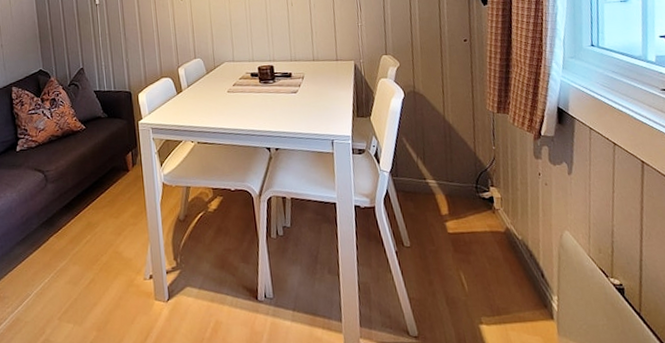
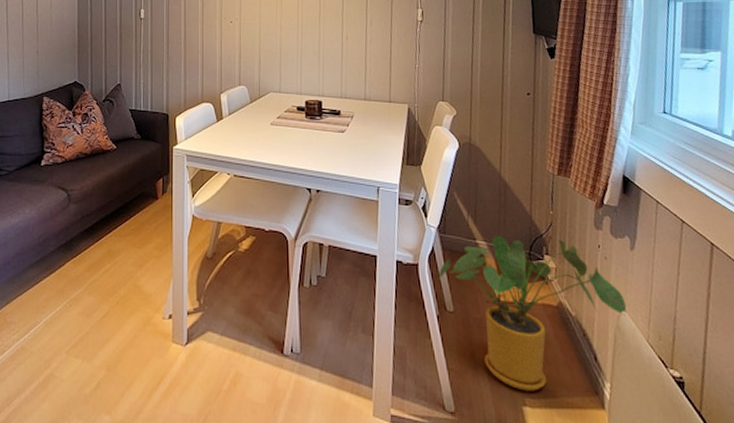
house plant: none [394,171,568,311] -> present [438,236,627,391]

